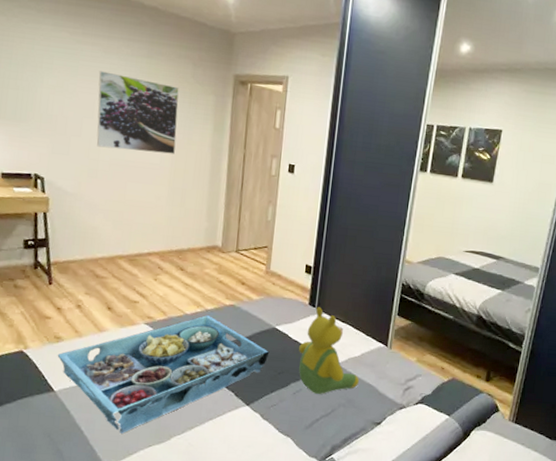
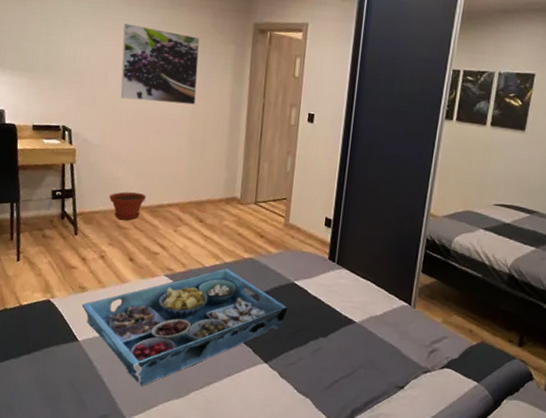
plant pot: none [85,241,125,269] -> present [108,191,147,220]
teddy bear: present [298,307,359,394] -> none [317,262,381,354]

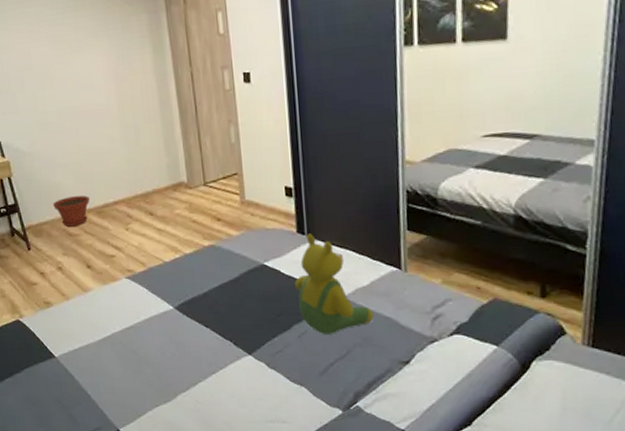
serving tray: present [81,268,288,386] -> none [50,261,263,395]
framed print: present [120,23,200,105] -> none [27,13,118,98]
teddy bear: none [317,262,381,354] -> present [295,234,373,334]

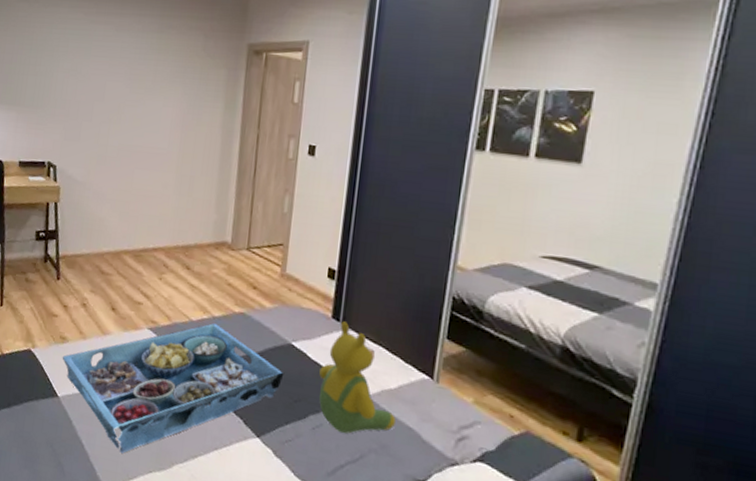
serving tray: none [50,261,263,395] -> present [62,323,284,453]
plant pot: present [52,195,90,227] -> none [91,233,131,265]

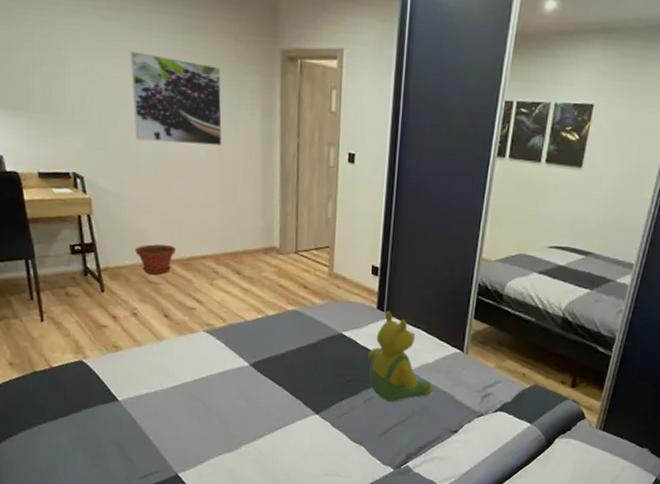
serving tray: present [62,323,284,453] -> none [117,322,337,442]
plant pot: none [91,233,131,265] -> present [134,244,177,275]
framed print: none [106,50,189,137] -> present [130,51,222,146]

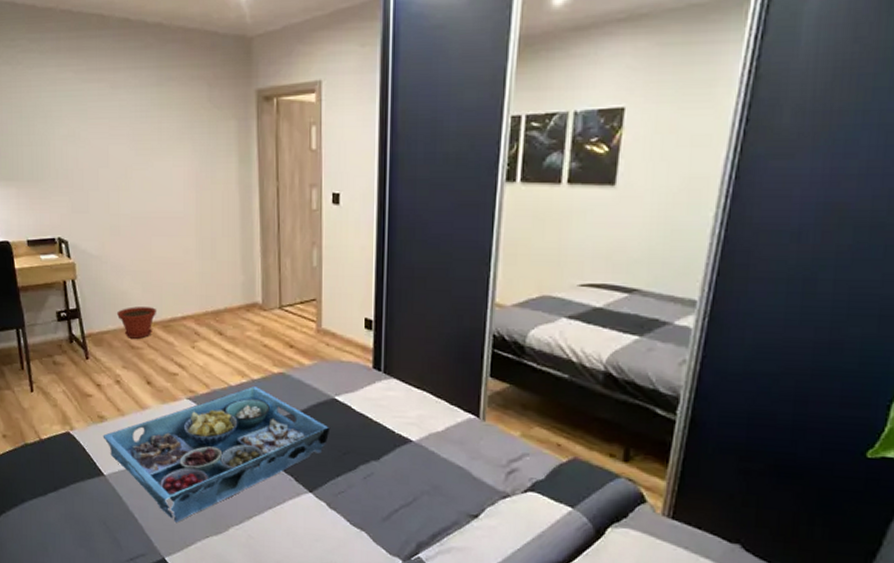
serving tray: none [117,322,337,442] -> present [103,386,331,522]
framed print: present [130,51,222,146] -> none [108,110,198,199]
teddy bear: present [368,311,434,402] -> none [366,370,445,479]

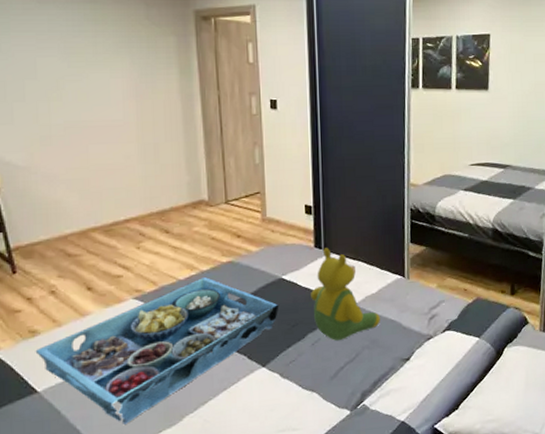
plant pot: present [116,307,157,339] -> none [49,213,97,247]
teddy bear: none [366,370,445,479] -> present [311,248,380,341]

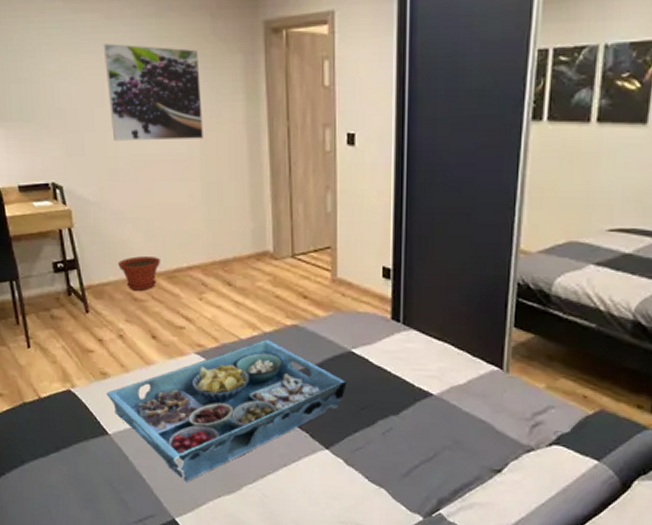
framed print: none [35,24,139,110] -> present [103,43,203,141]
plant pot: none [49,213,97,247] -> present [117,256,161,291]
teddy bear: present [311,248,380,341] -> none [384,321,467,434]

